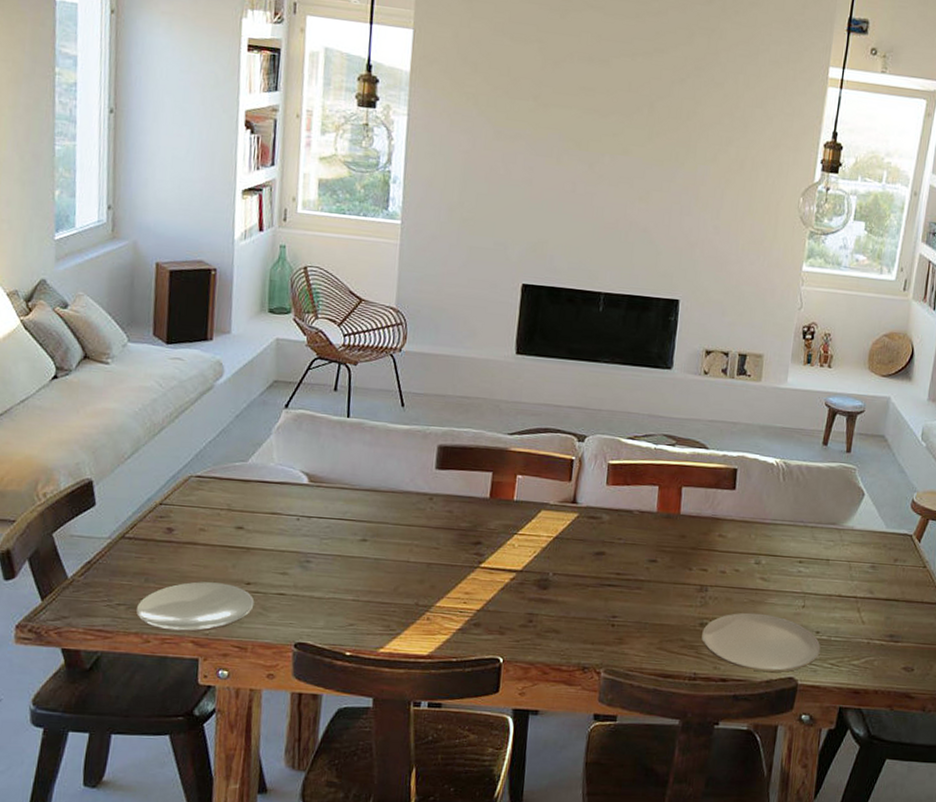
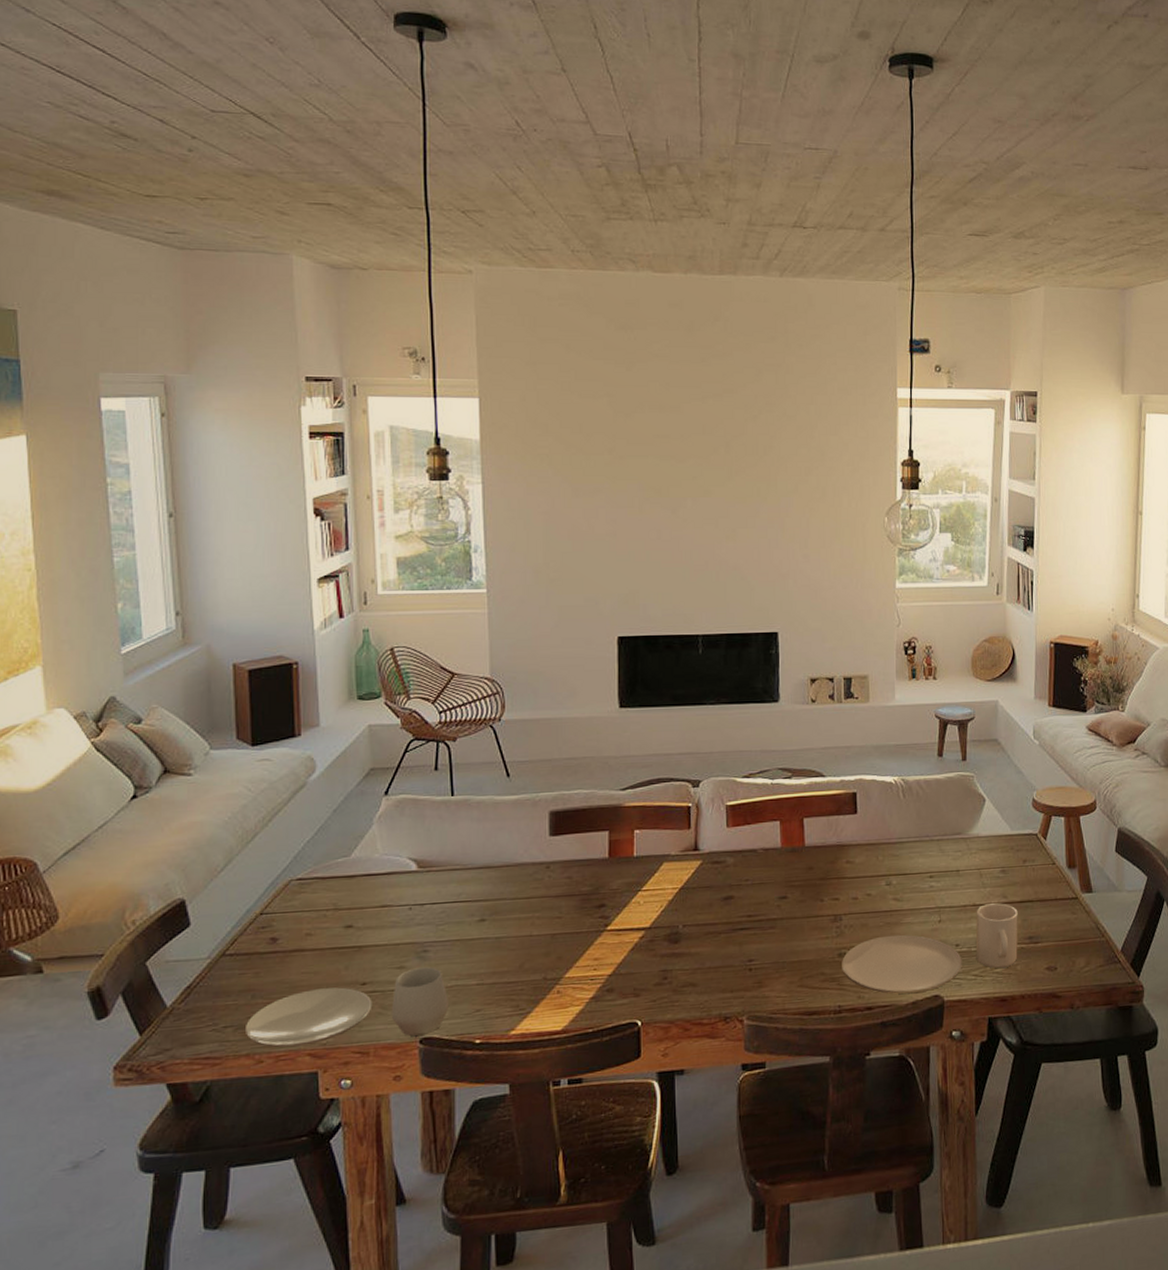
cup: none [270,576,326,641] -> present [391,967,450,1037]
cup: none [834,597,882,662] -> present [975,903,1018,969]

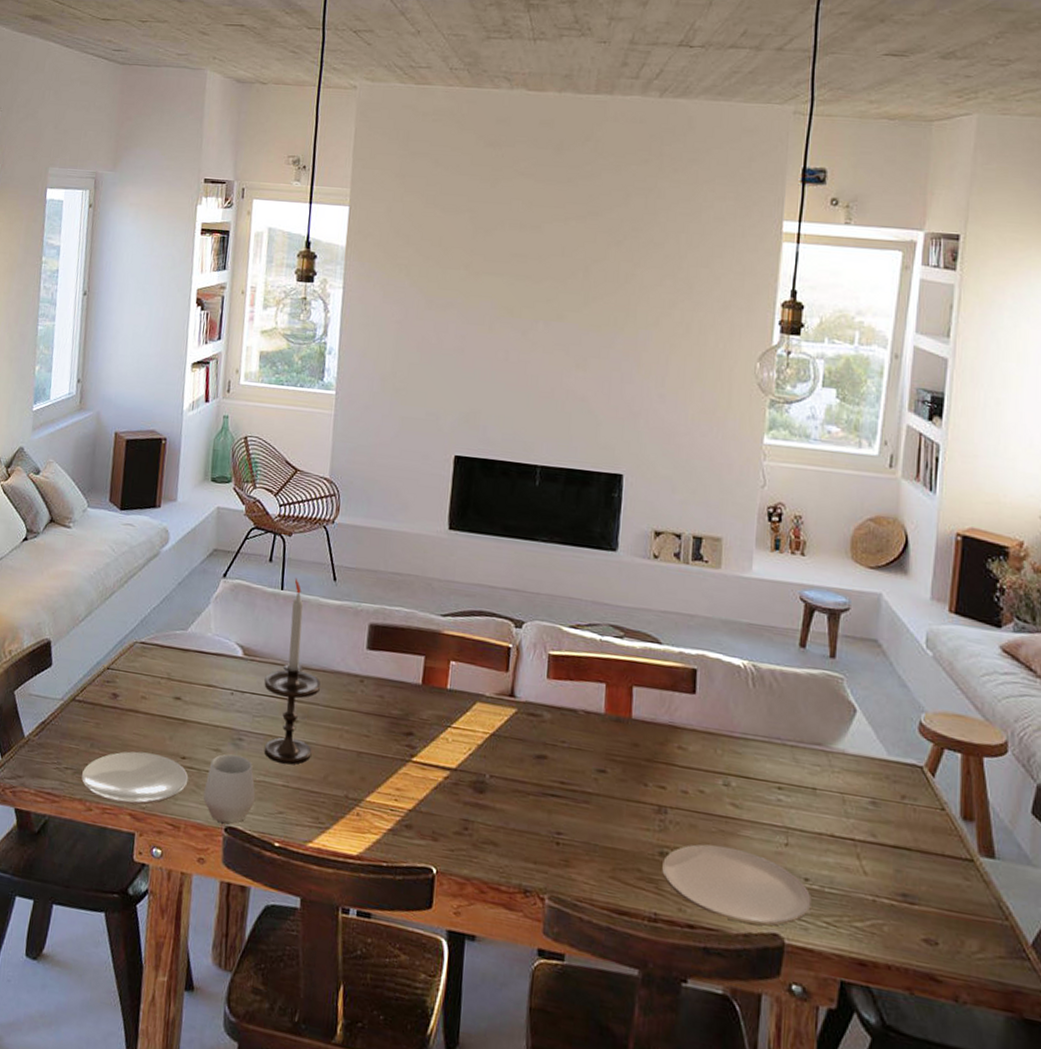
candlestick: none [444,782,506,964] -> present [264,578,321,765]
cup: present [975,903,1018,969] -> none [829,838,890,924]

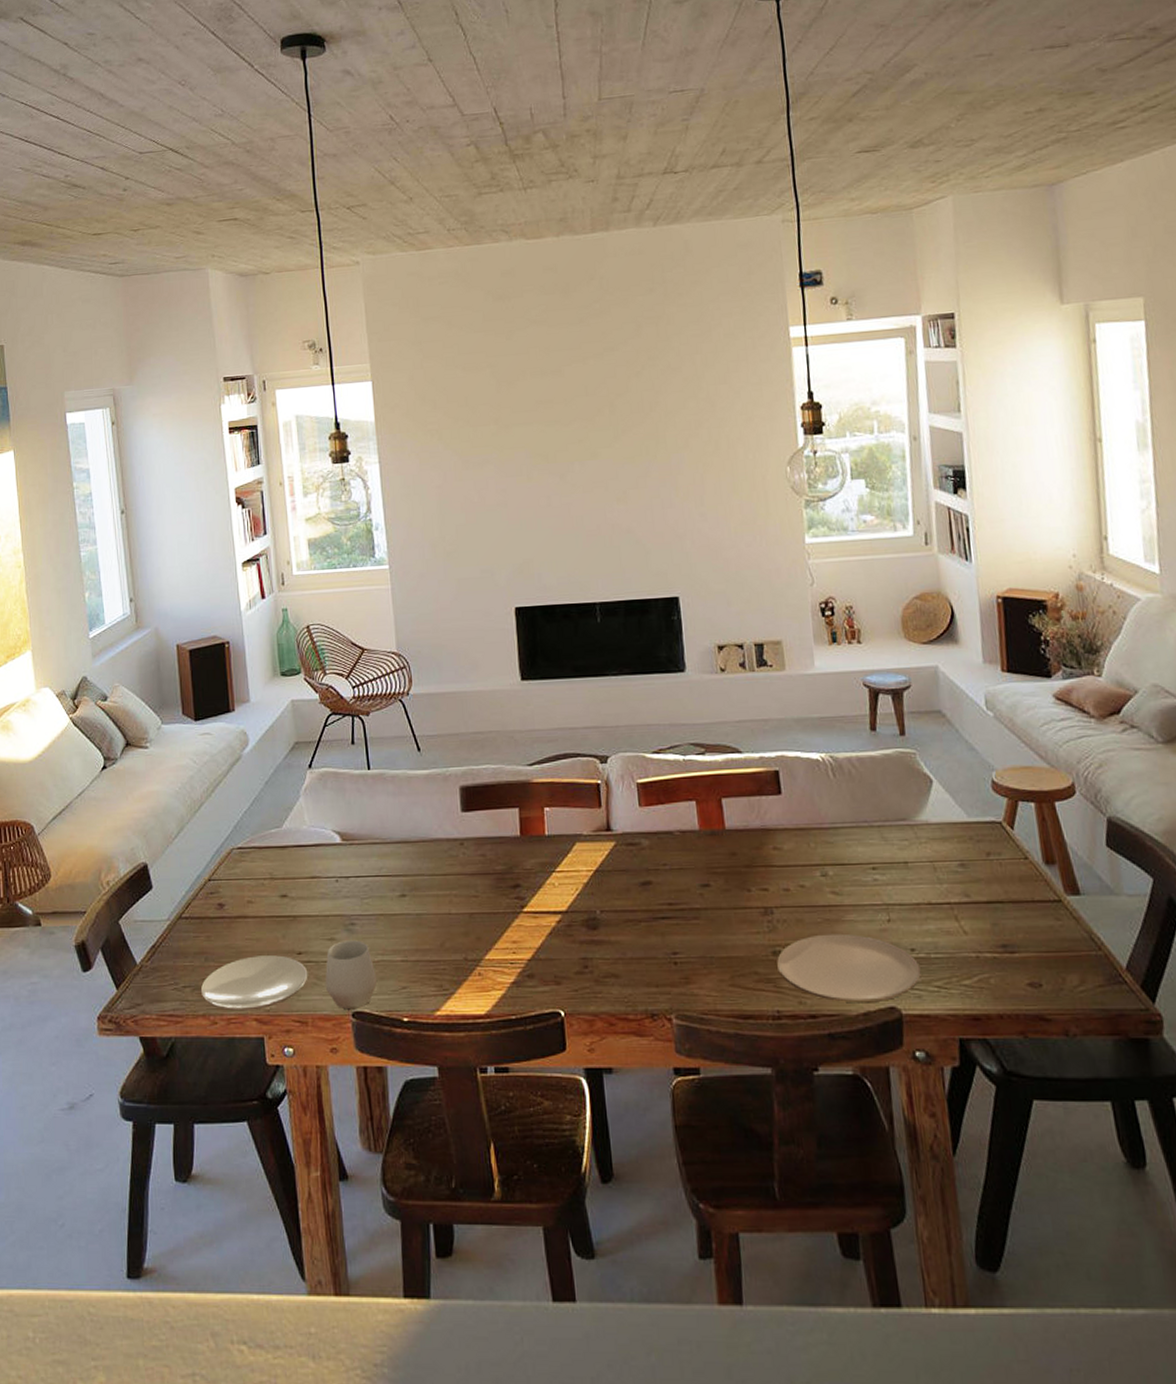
candlestick: present [264,578,321,765] -> none [366,756,425,939]

